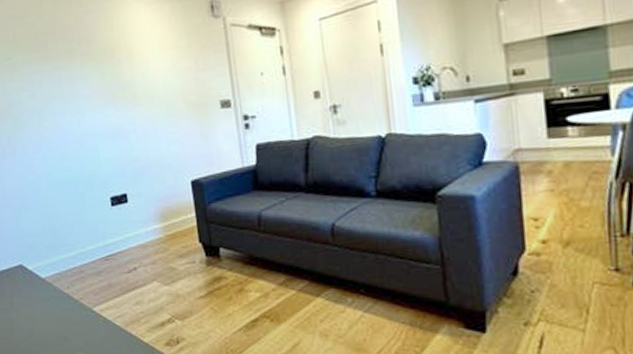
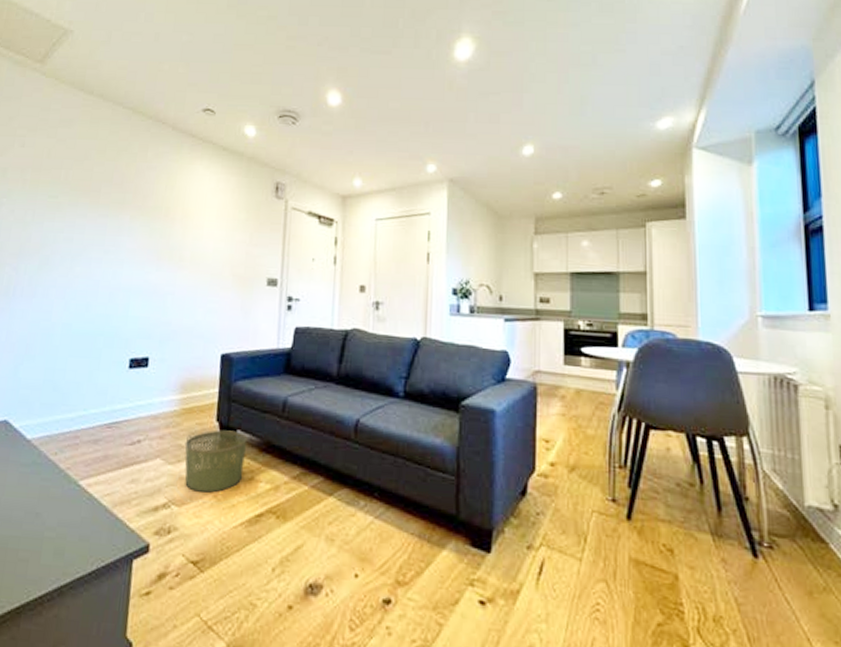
basket: none [175,249,233,306] -> present [184,430,248,493]

